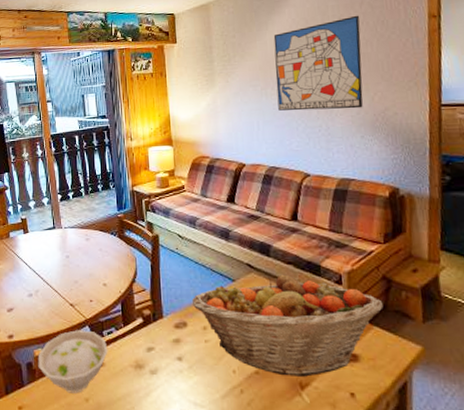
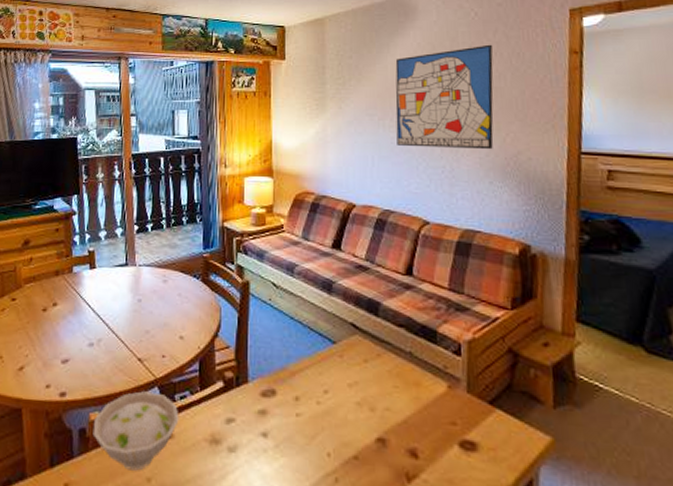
fruit basket: present [193,274,383,377] -> none [285,338,508,466]

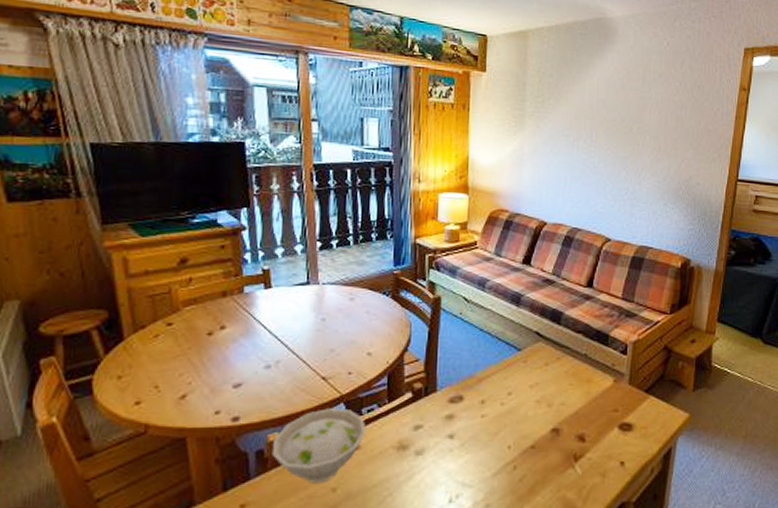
wall art: present [395,44,494,150] -> none [588,74,680,174]

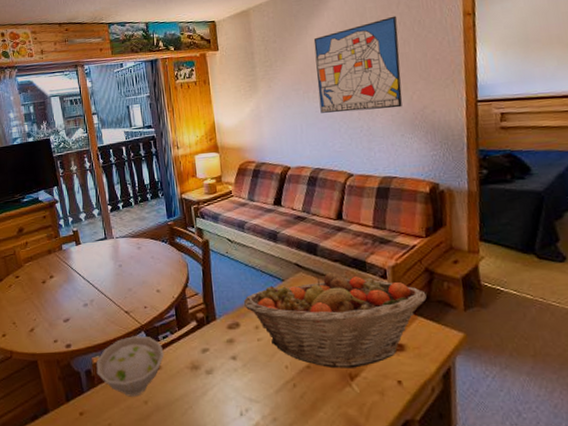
fruit basket: none [472,343,661,449] -> present [244,271,427,369]
wall art: none [588,74,680,174] -> present [313,15,402,113]

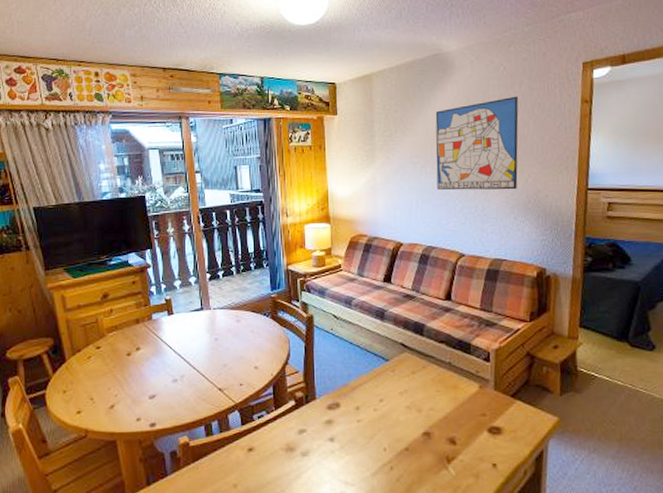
bowl: present [96,336,164,397] -> none [183,415,258,480]
fruit basket: present [244,271,427,369] -> none [346,353,526,451]

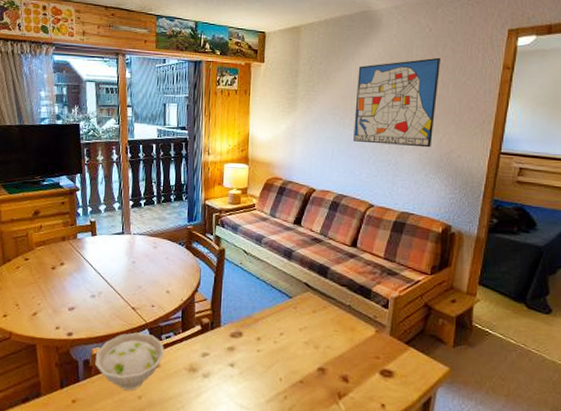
bowl: none [183,415,258,480] -> present [95,332,165,391]

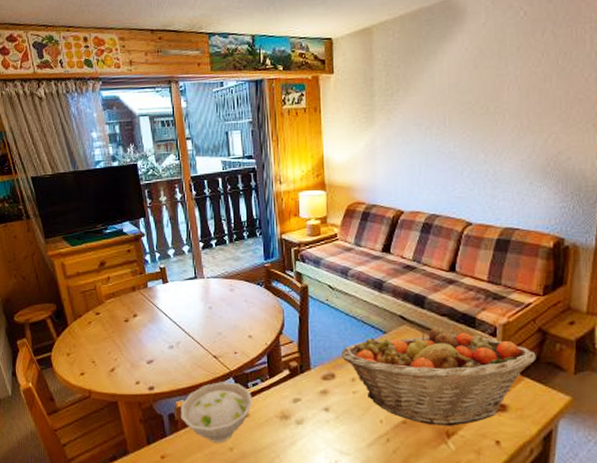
fruit basket: none [250,295,421,388] -> present [342,326,536,426]
wall art: present [353,57,442,148] -> none [442,44,541,153]

